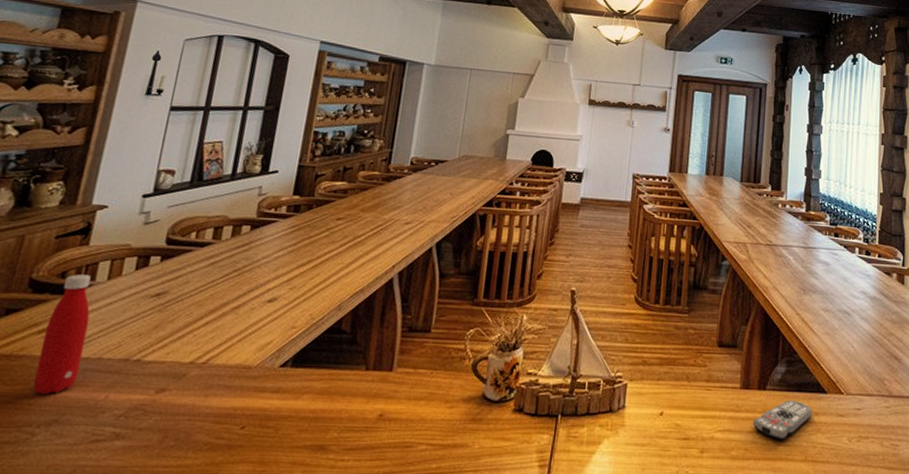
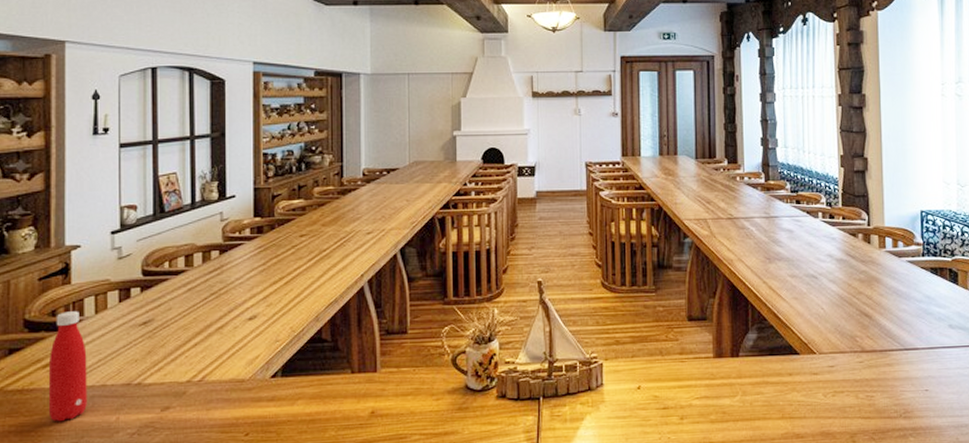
remote control: present [753,400,813,441] -> none [729,363,787,402]

